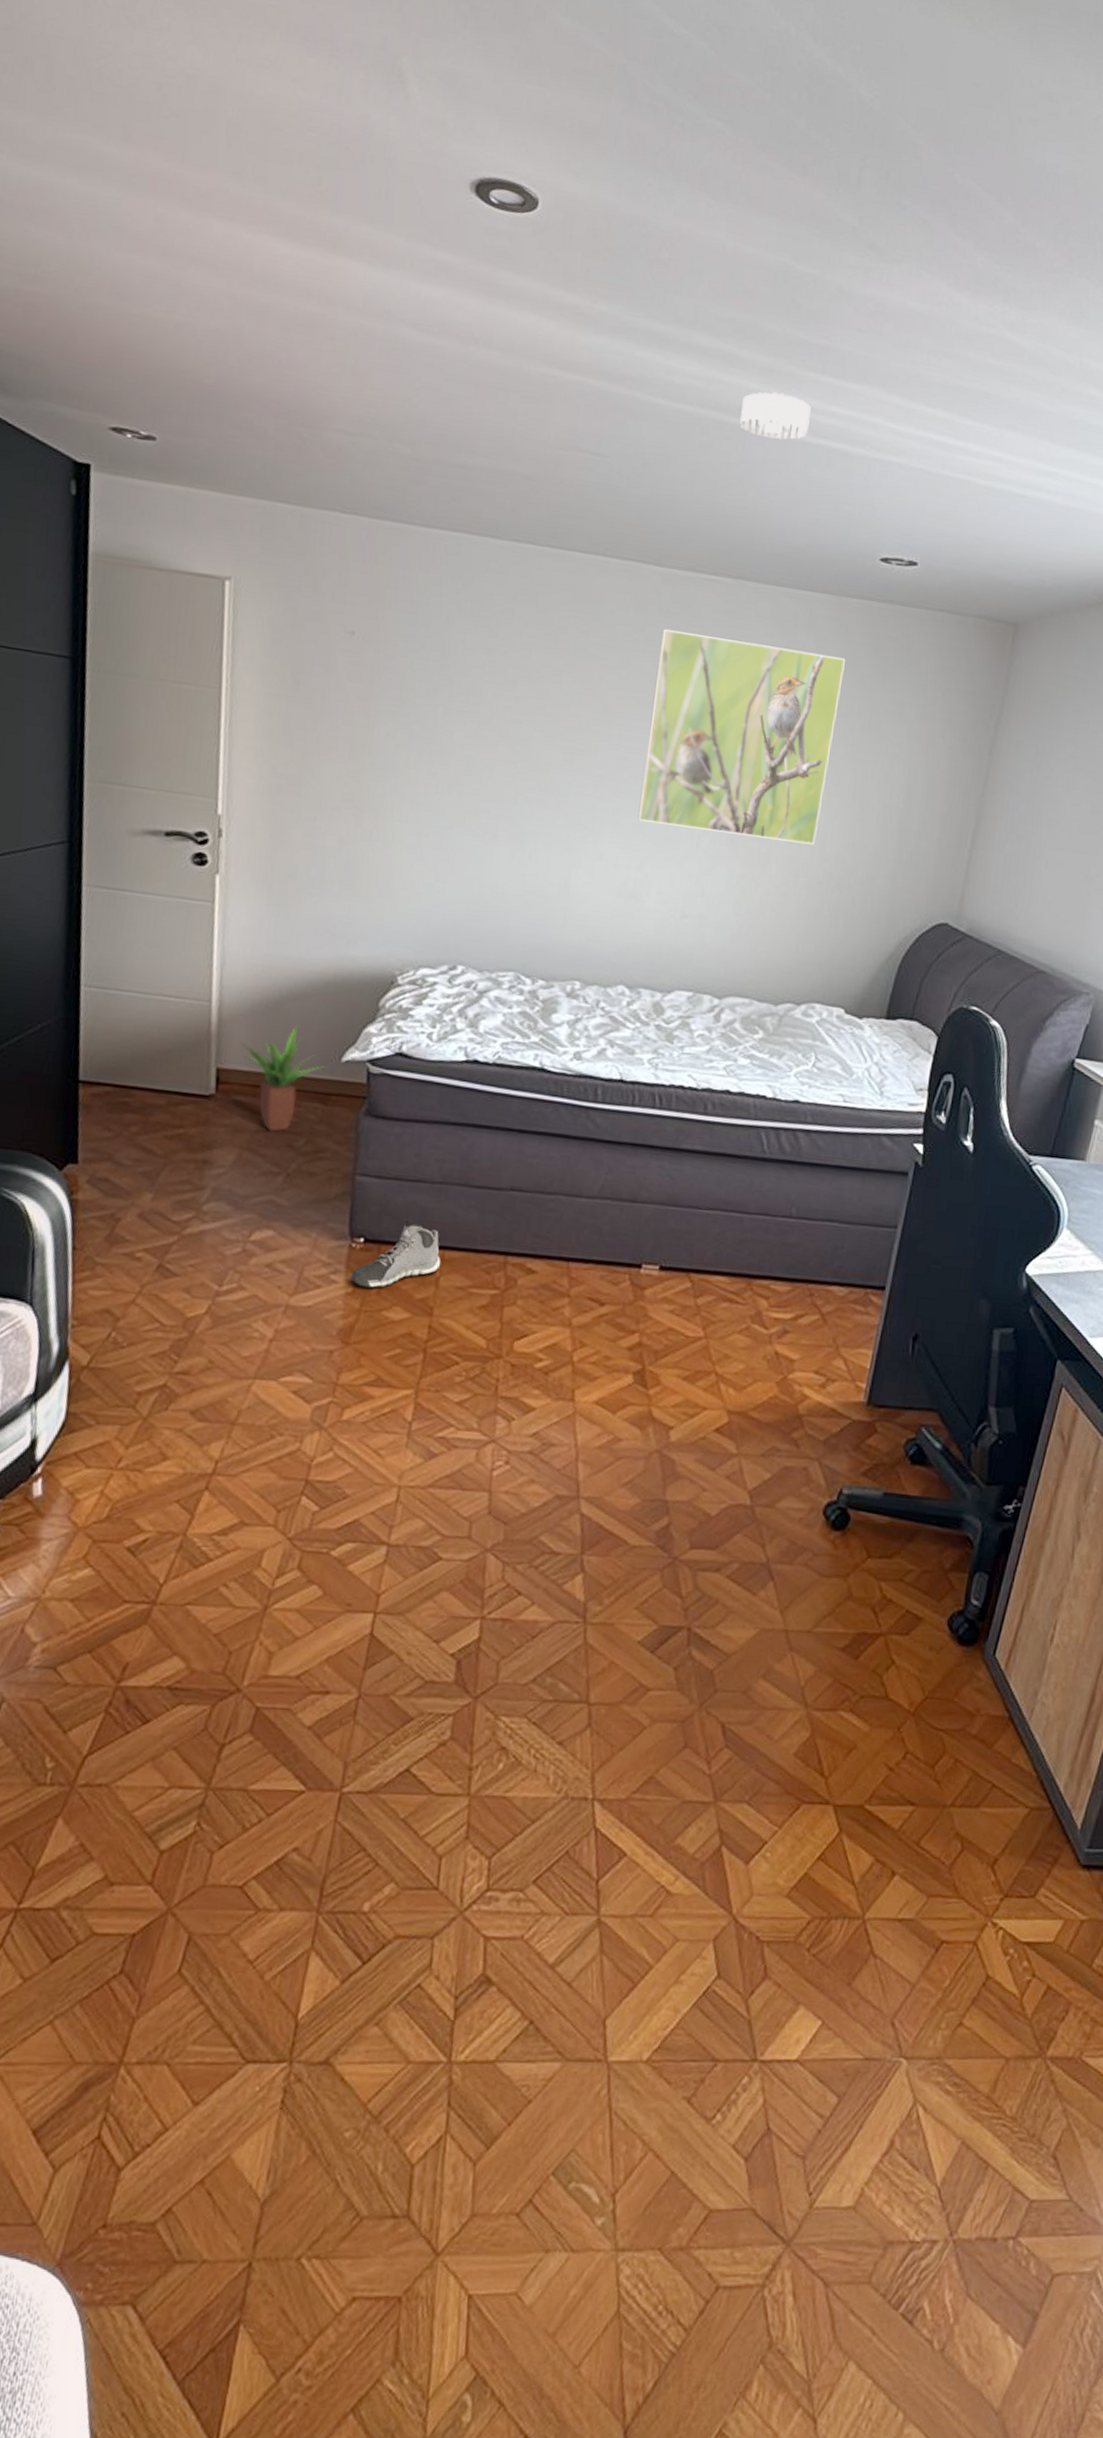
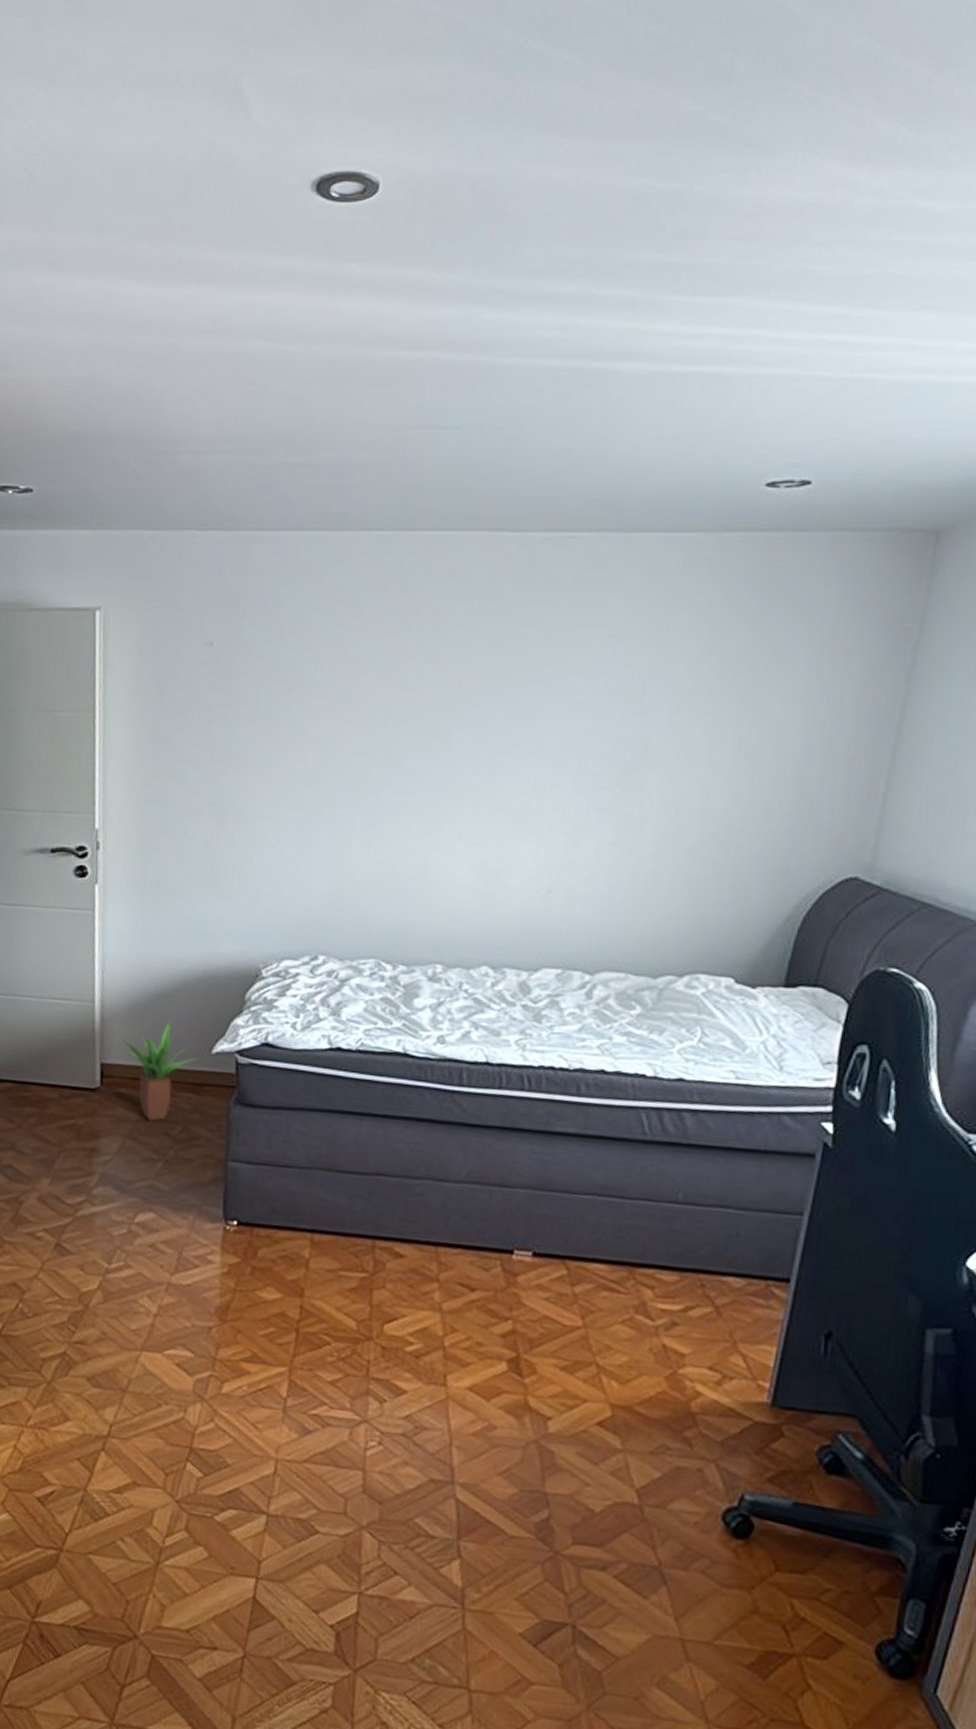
sneaker: present [351,1218,440,1288] -> none [226,1202,310,1269]
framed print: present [638,628,845,845] -> none [498,595,726,804]
smoke detector: present [740,392,811,440] -> none [599,324,680,376]

